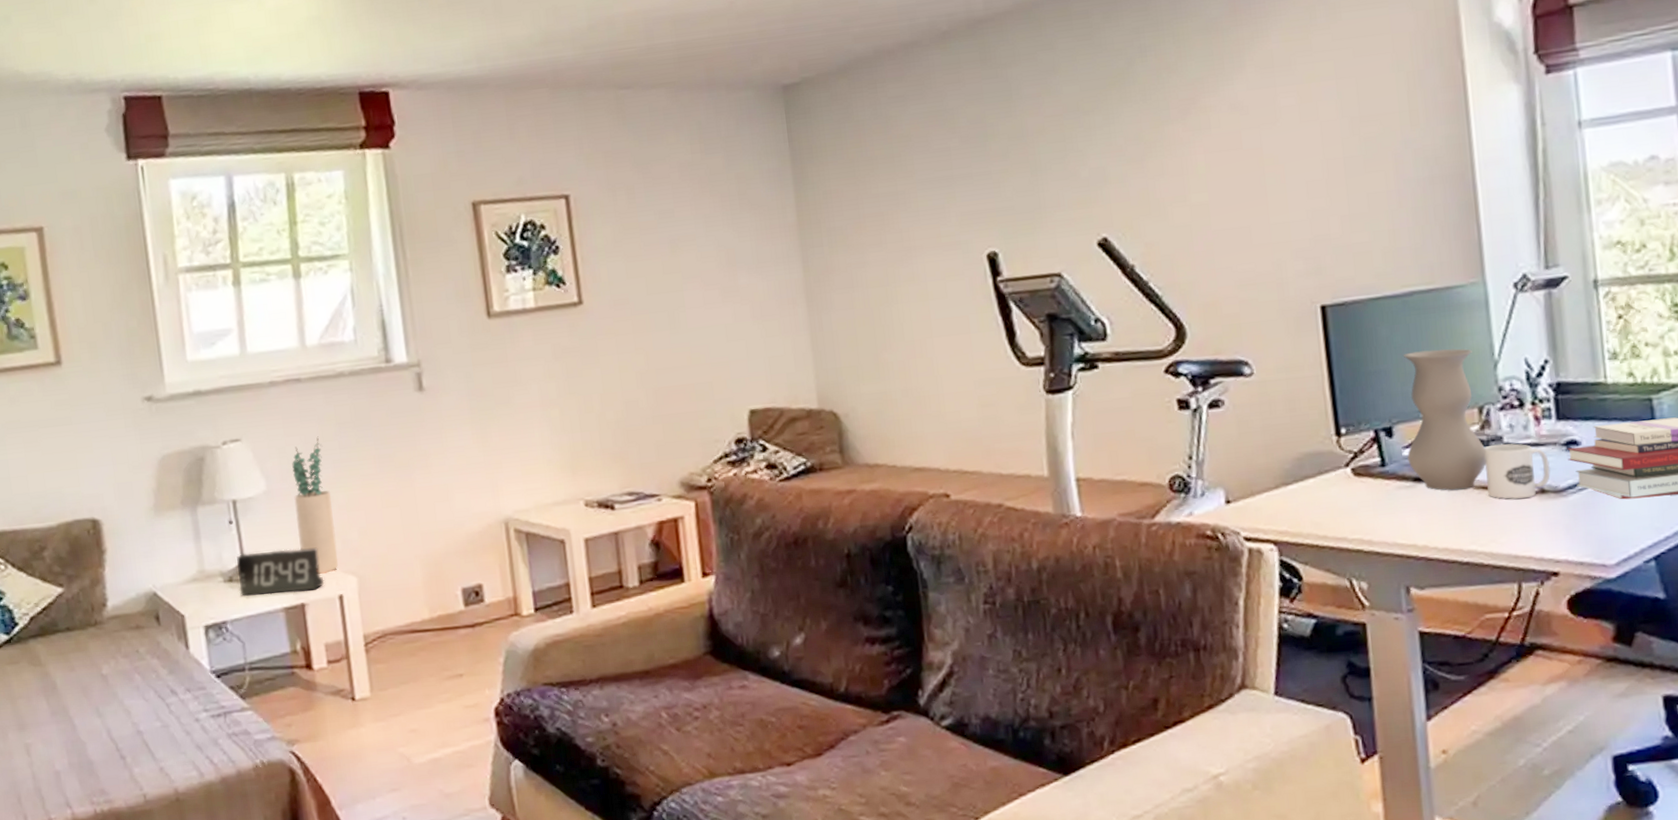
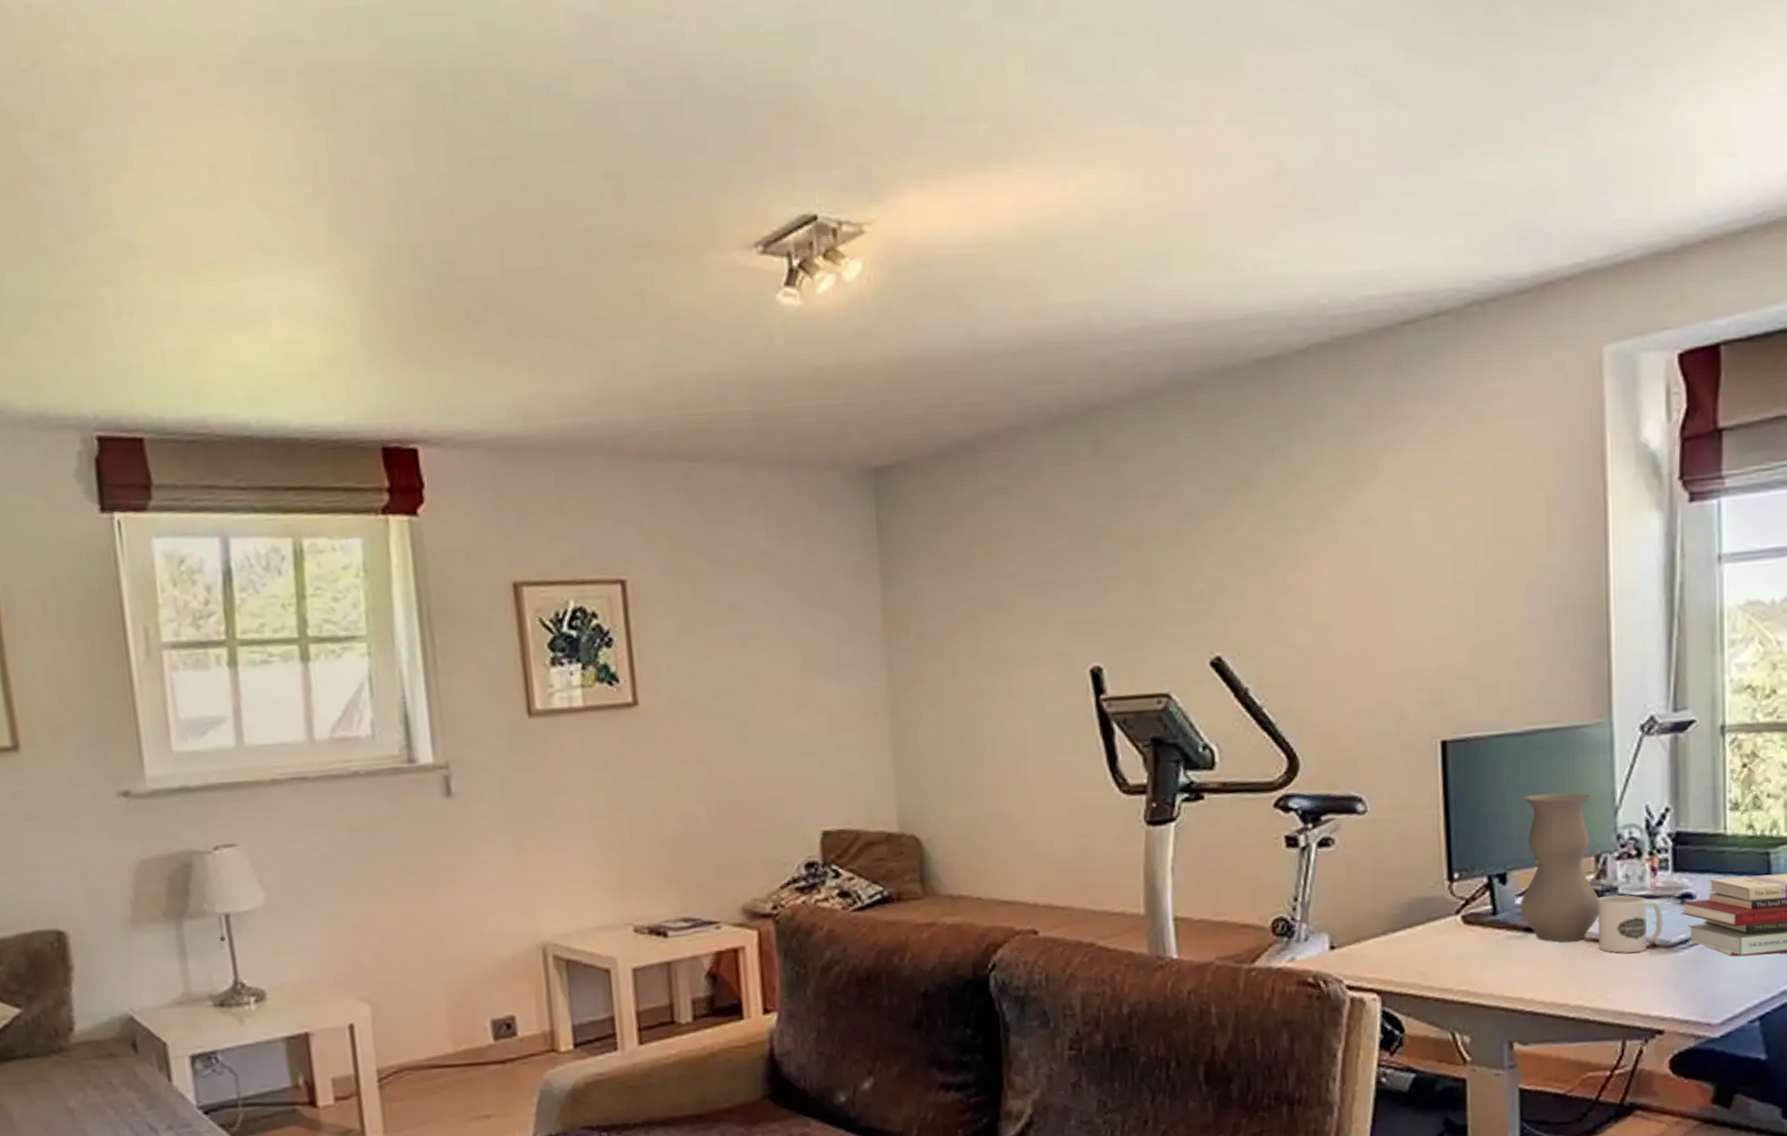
alarm clock: present [236,548,325,596] -> none [229,970,333,1023]
vase: present [292,436,338,576] -> none [296,844,349,1002]

